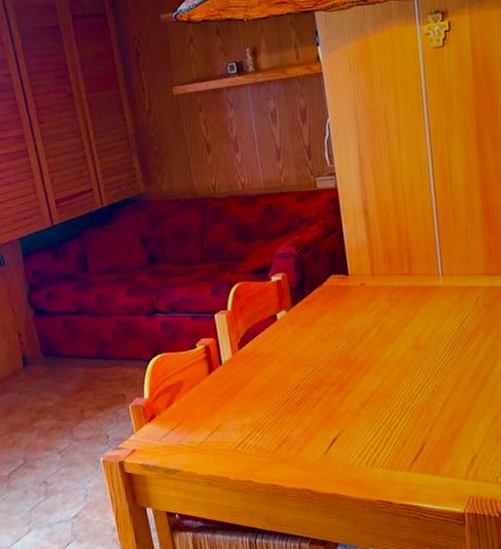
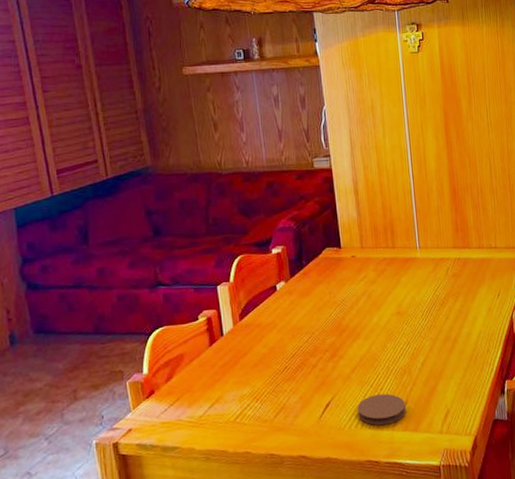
coaster: none [367,432,424,466] -> present [357,393,406,426]

